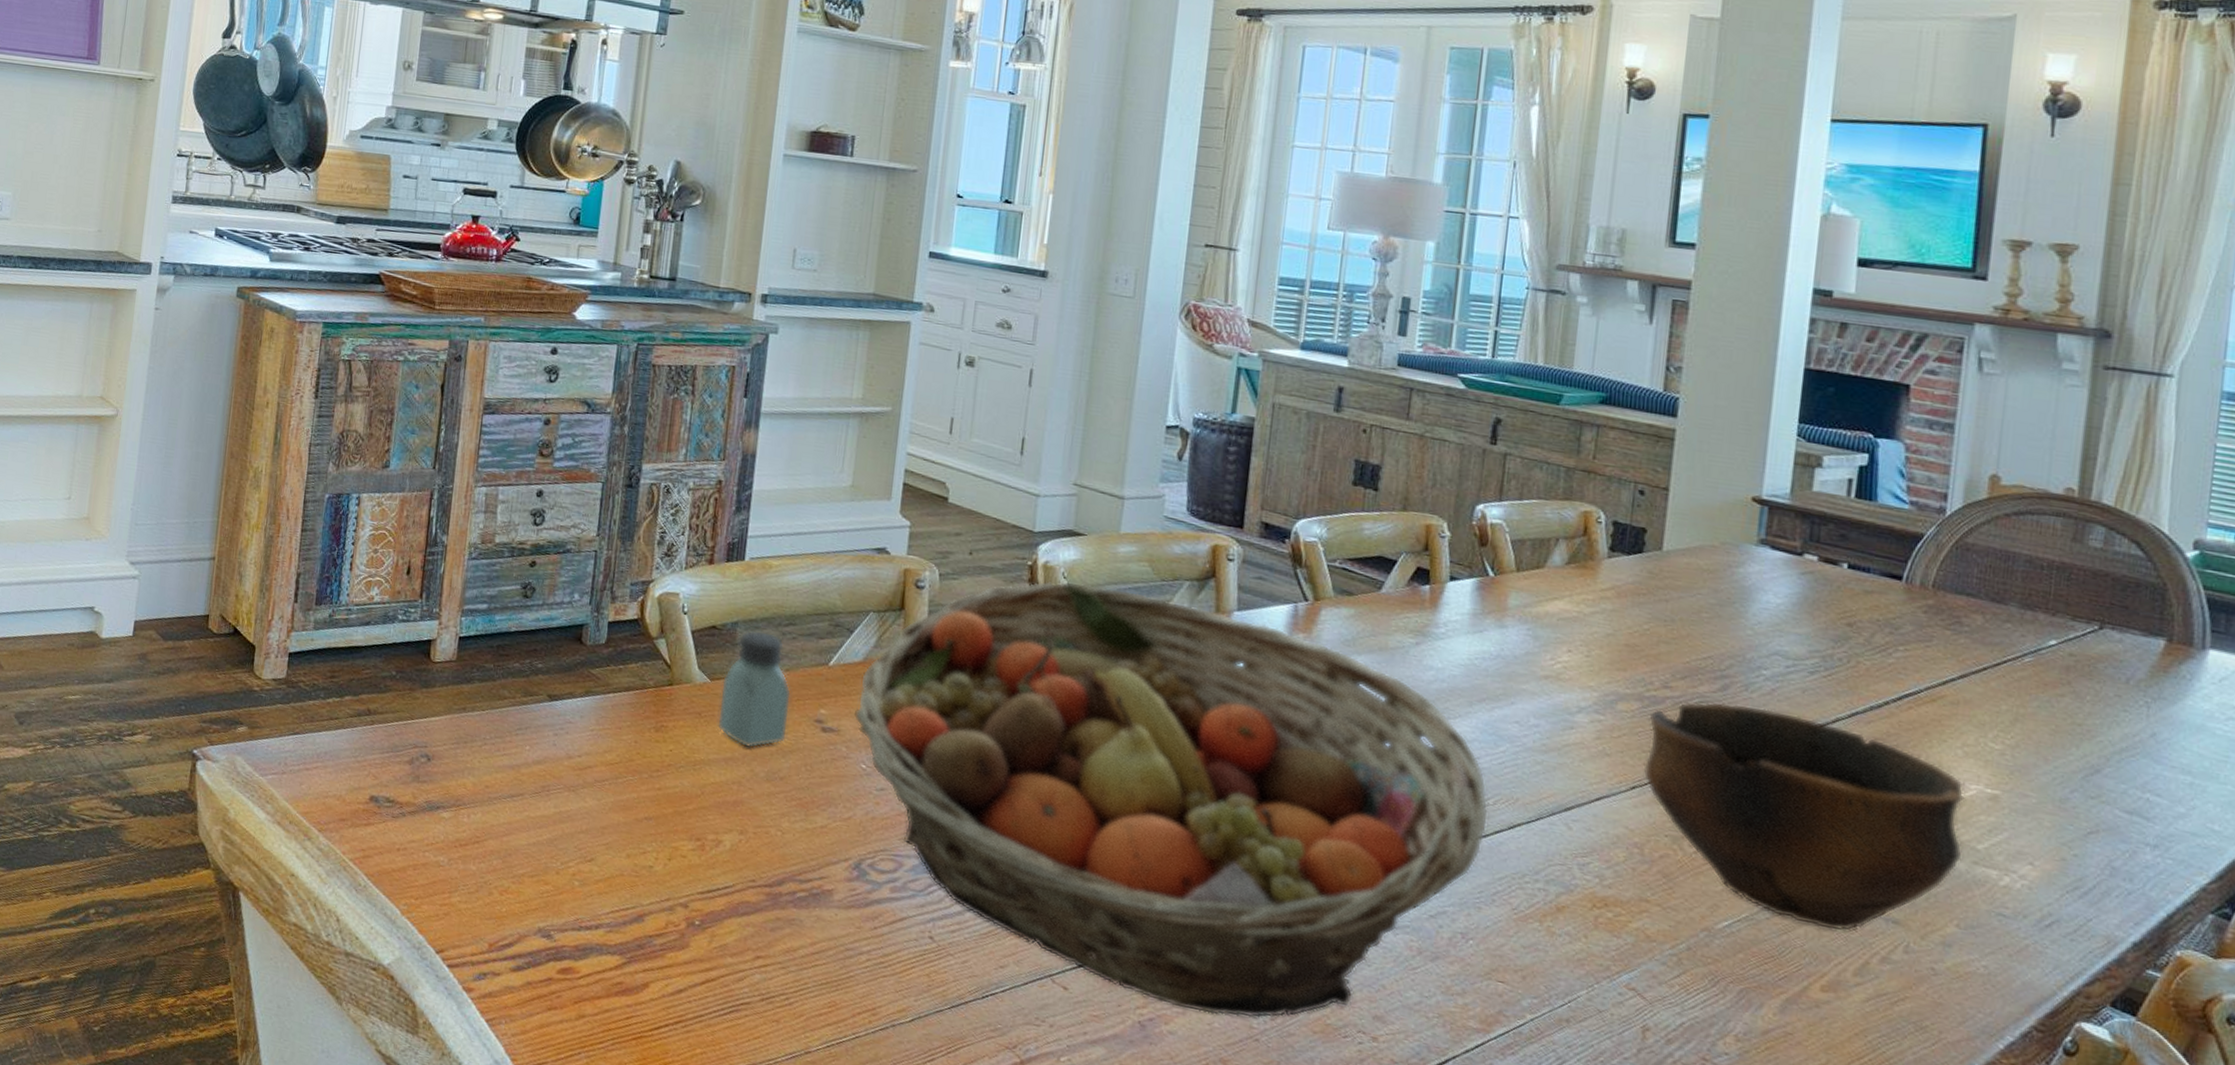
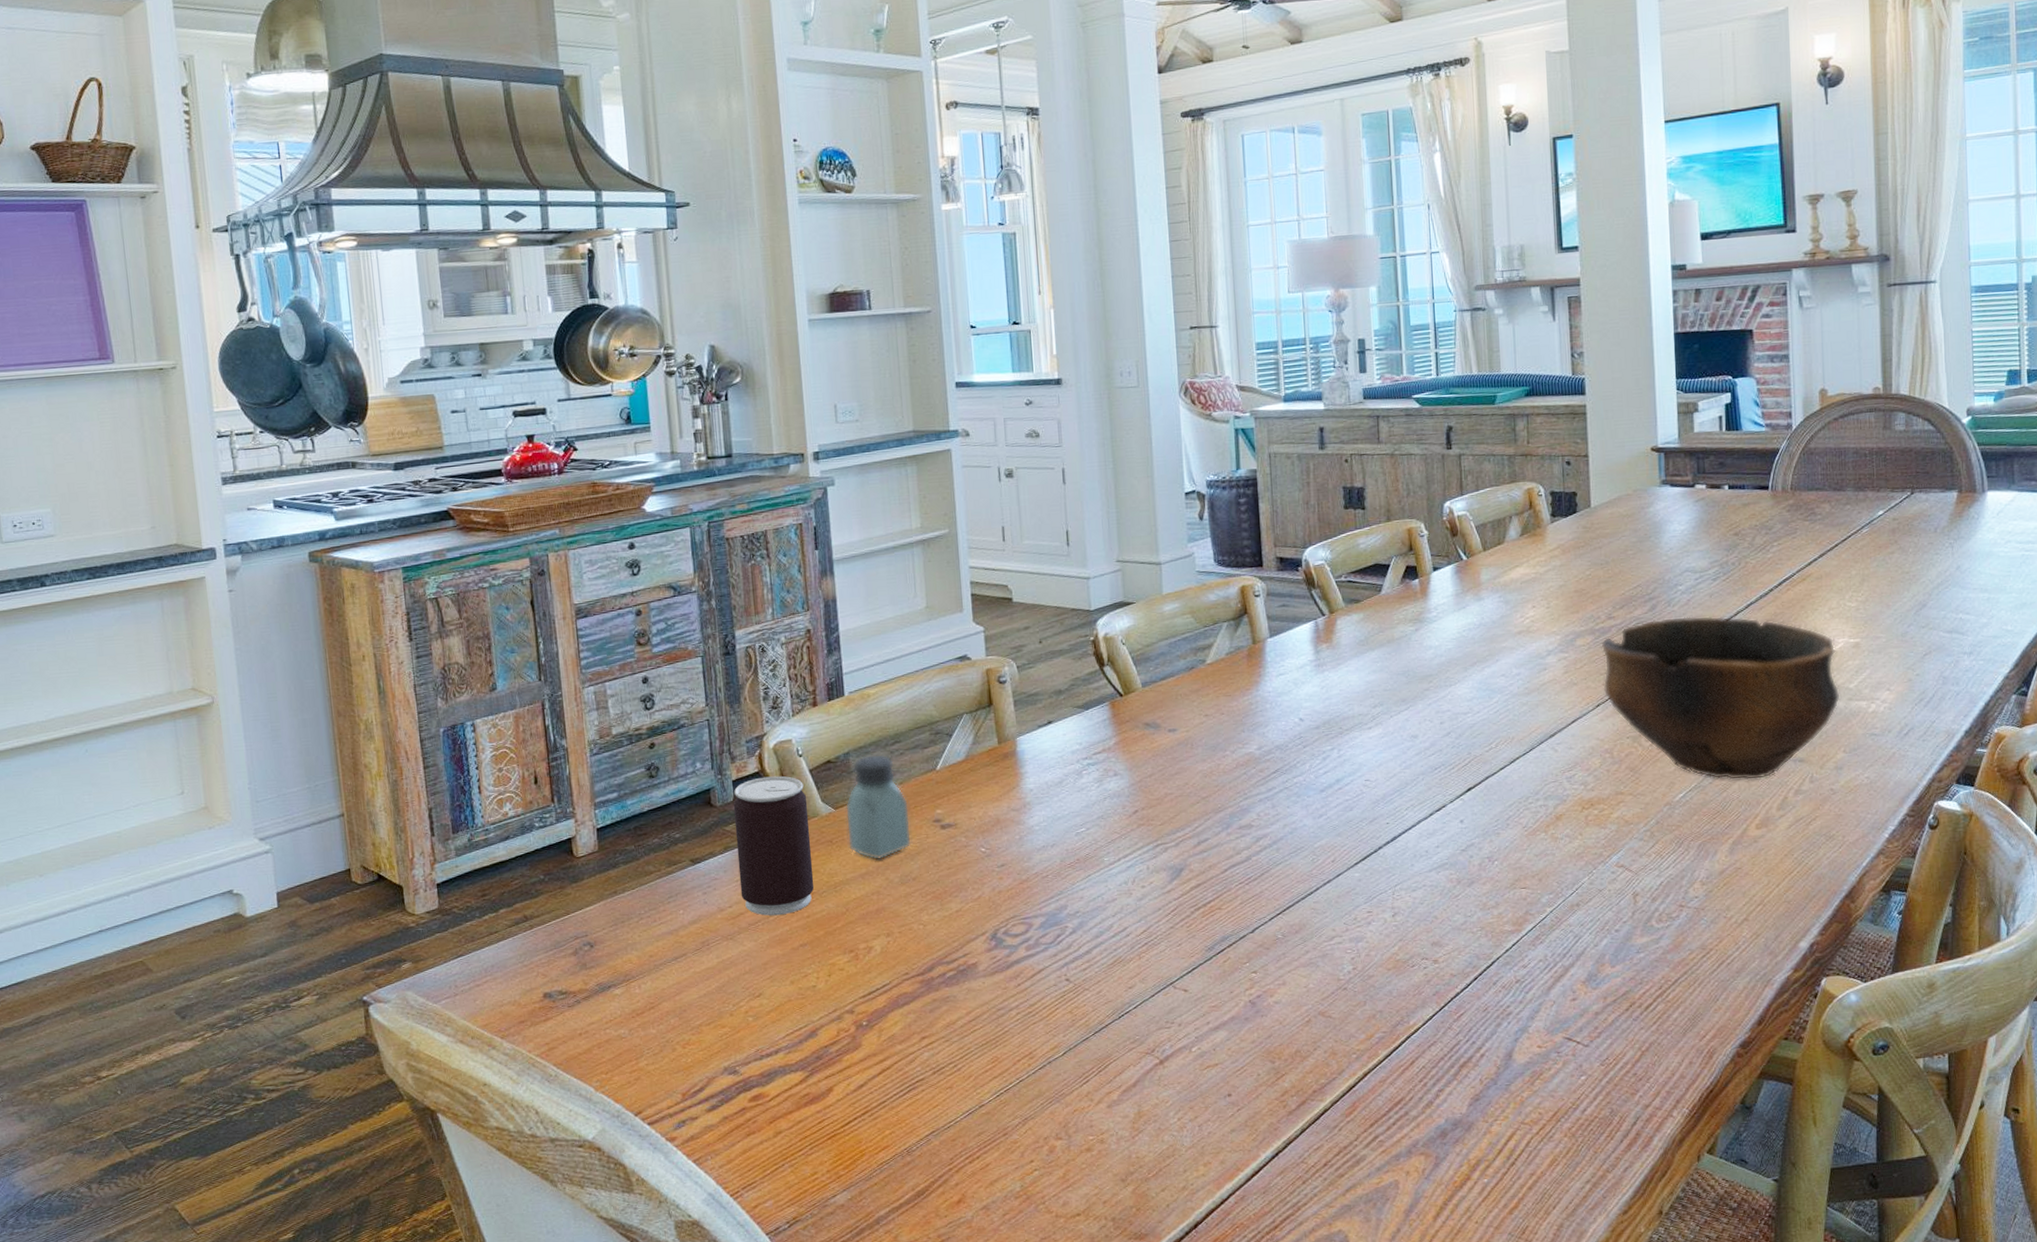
beverage can: none [593,625,684,781] -> present [733,776,815,916]
fruit basket: present [853,581,1489,1018] -> none [966,641,1494,981]

